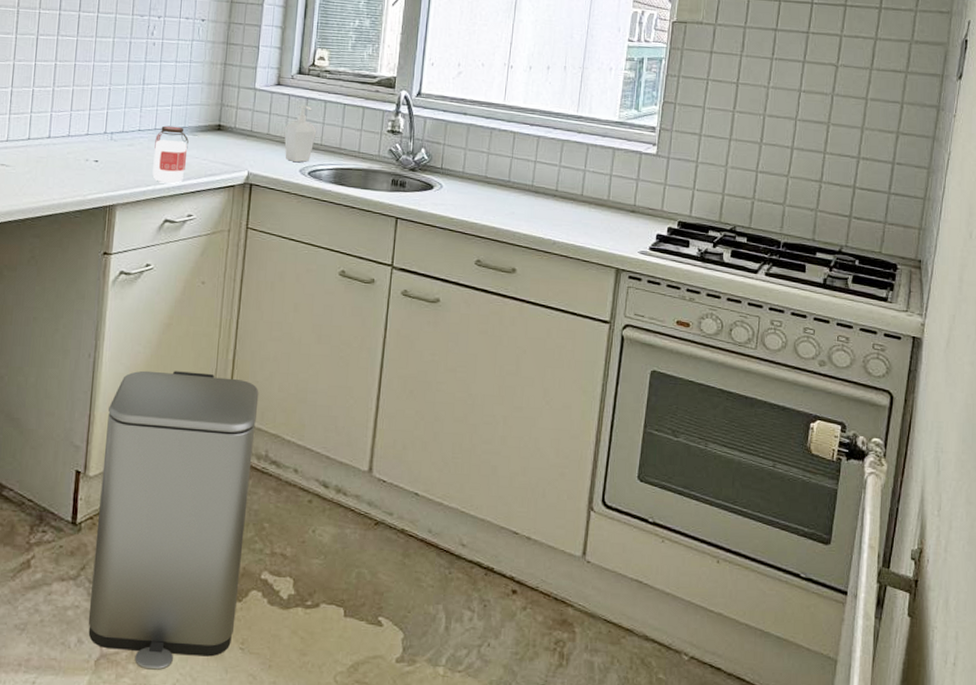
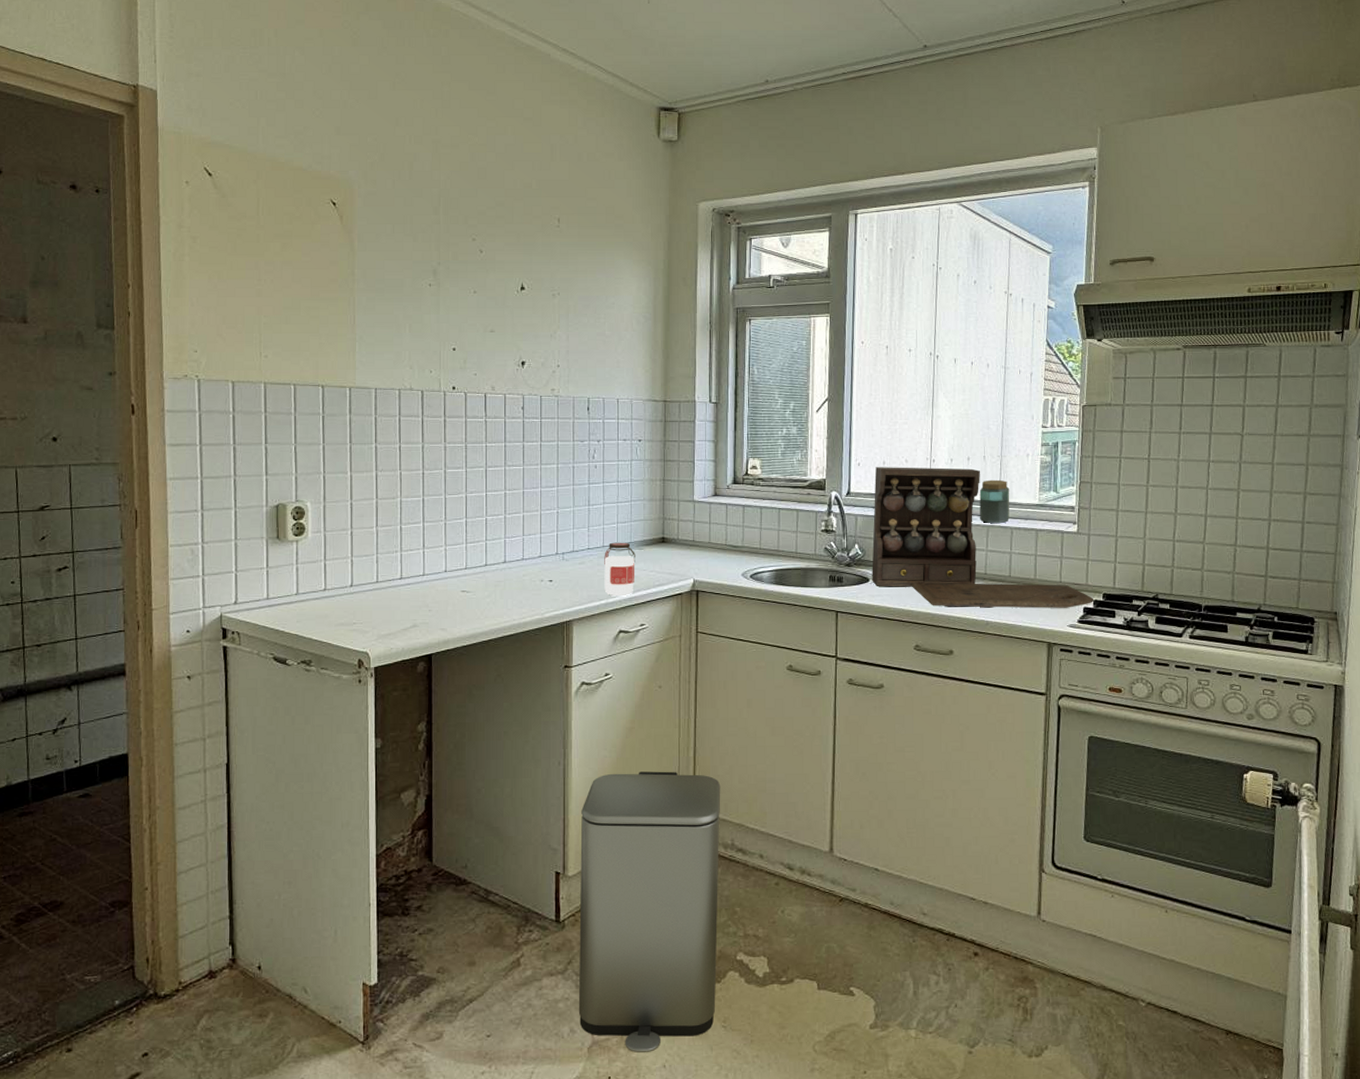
soap bottle: present [284,105,317,163] -> none [724,513,755,567]
spice rack: none [436,68,559,200] -> present [872,467,980,587]
cutting board: none [476,193,669,234] -> present [910,582,1094,608]
peanut butter: none [555,91,589,139] -> present [979,479,1010,524]

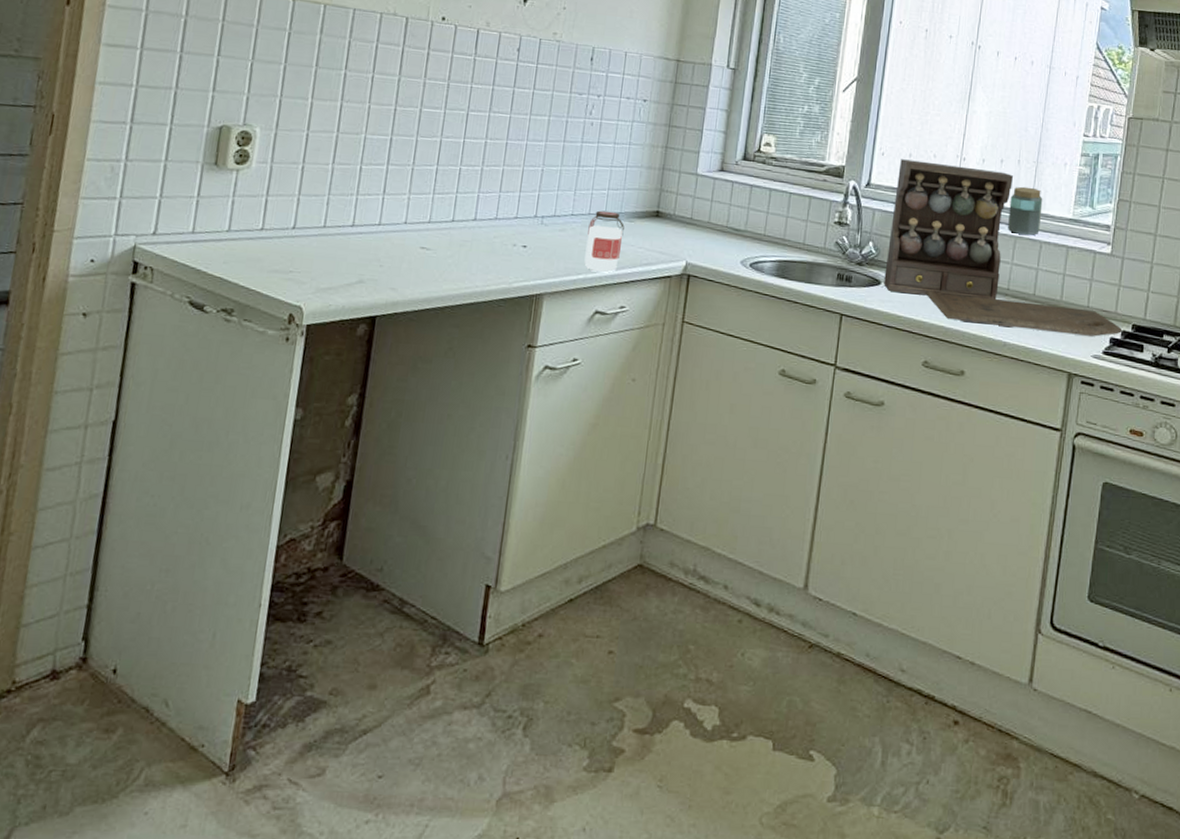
pedal bin: present [578,771,721,1054] -> none [490,474,689,812]

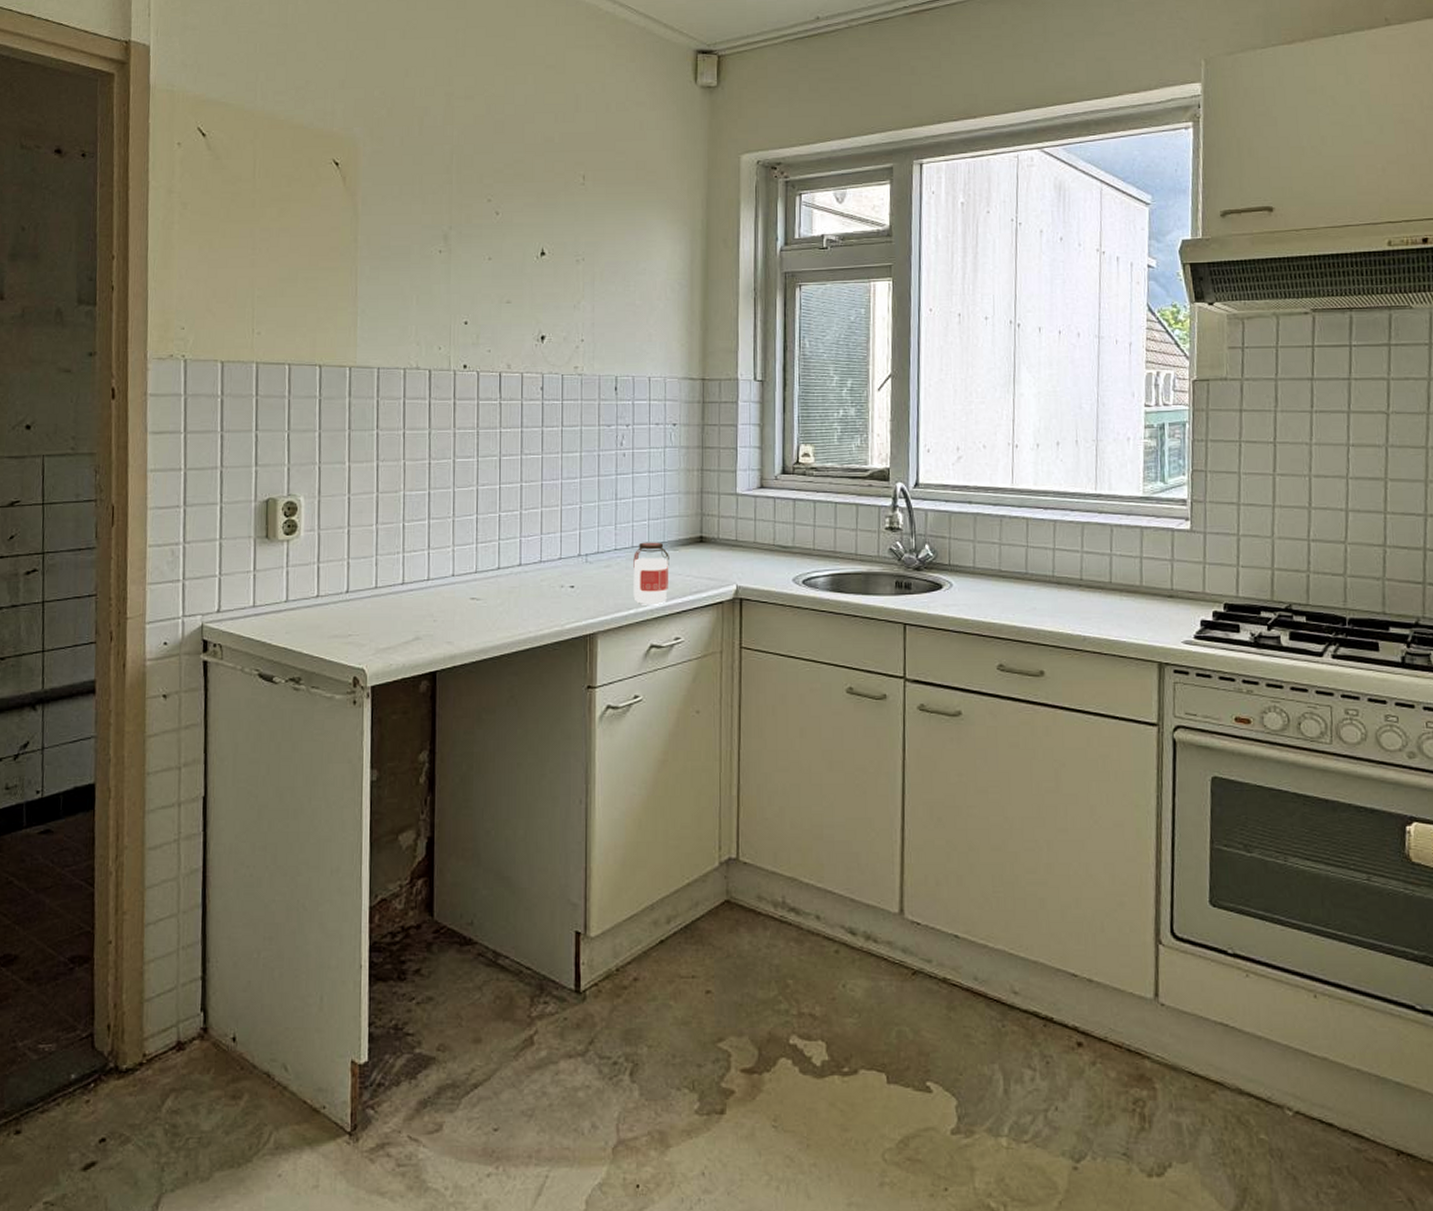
spice rack: present [884,159,1013,299] -> none [945,453,1072,595]
cutting board: present [924,290,1123,337] -> none [991,589,1214,621]
peanut butter: present [1008,186,1043,236] -> none [1071,468,1109,520]

